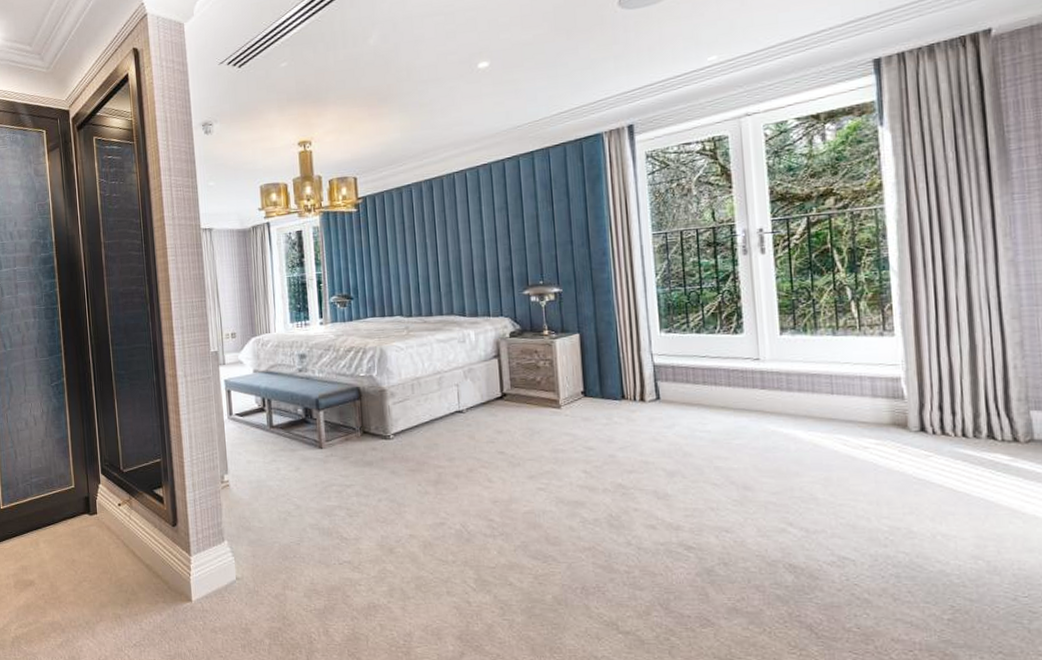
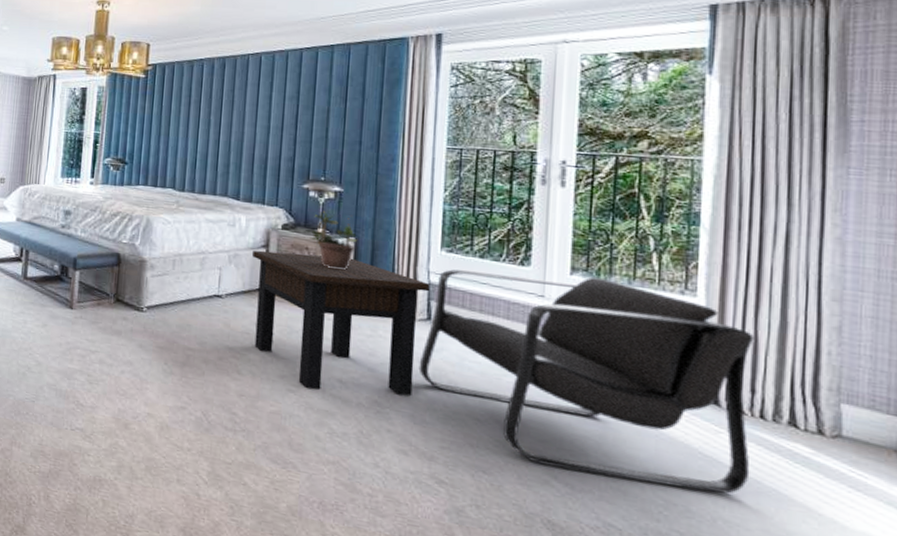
side table: none [486,354,655,483] -> present [252,250,430,396]
potted plant: none [537,312,583,367] -> present [309,210,358,270]
armchair: none [654,333,960,515] -> present [418,269,754,494]

